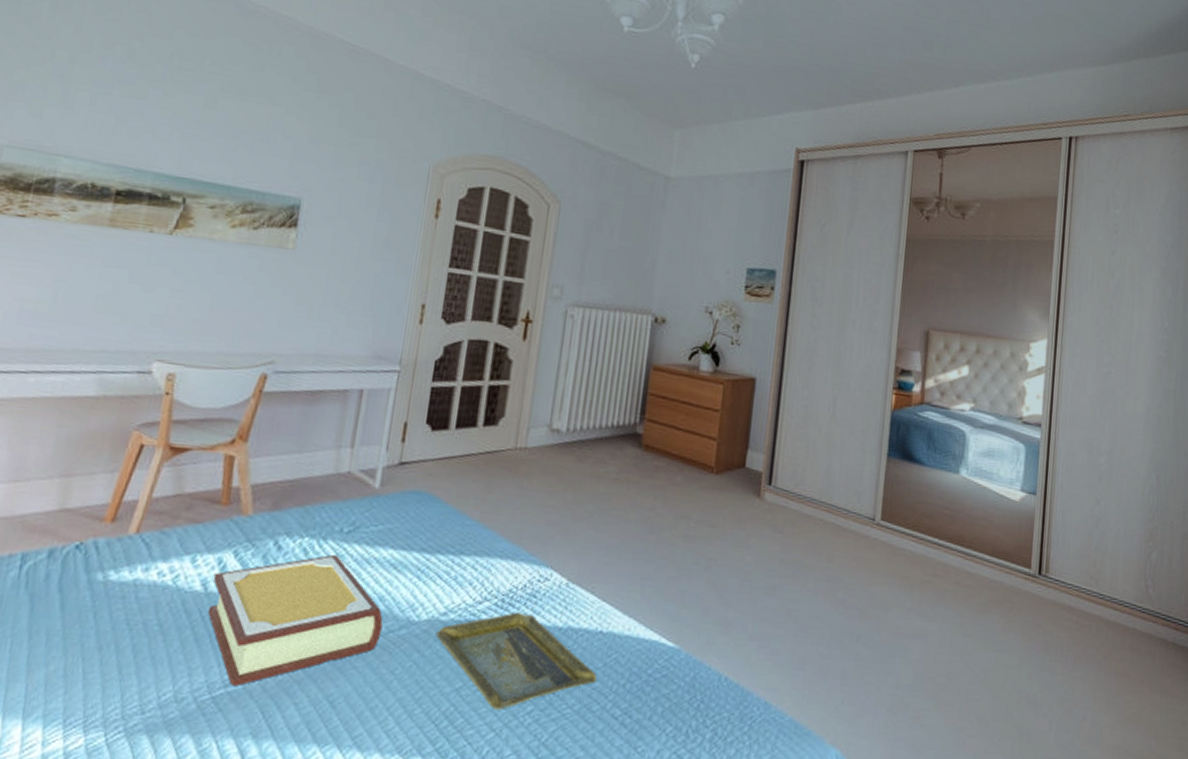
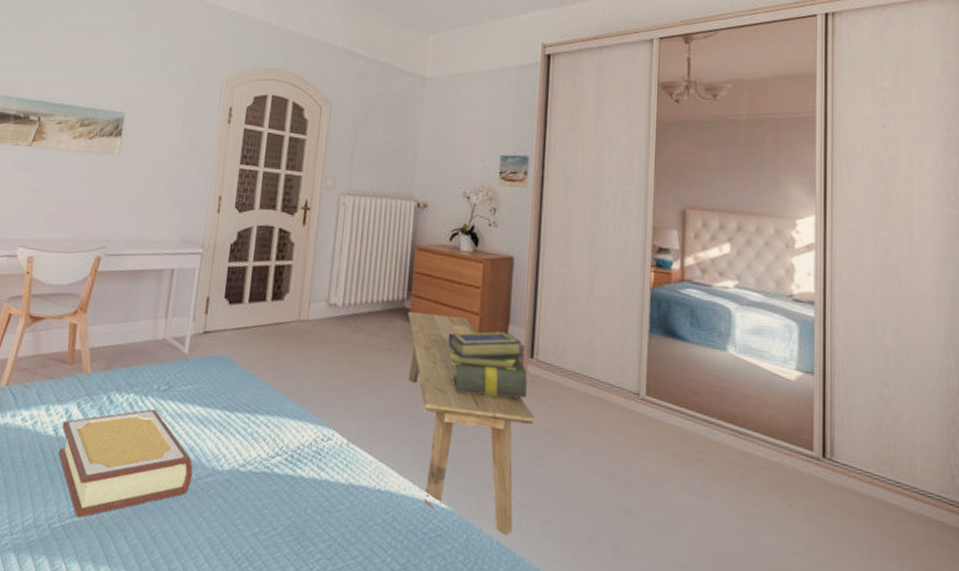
tray: present [436,612,597,710] -> none [236,467,377,556]
bench: none [637,438,770,671] -> present [408,312,535,536]
stack of books: none [682,457,764,528] -> present [448,331,528,398]

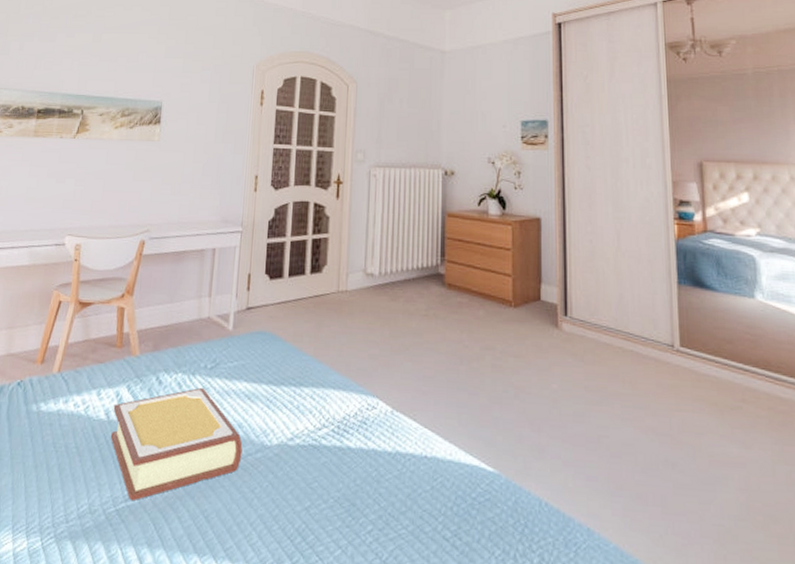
bench: present [408,312,535,536] -> none [443,277,574,497]
stack of books: present [448,331,528,398] -> none [483,291,564,357]

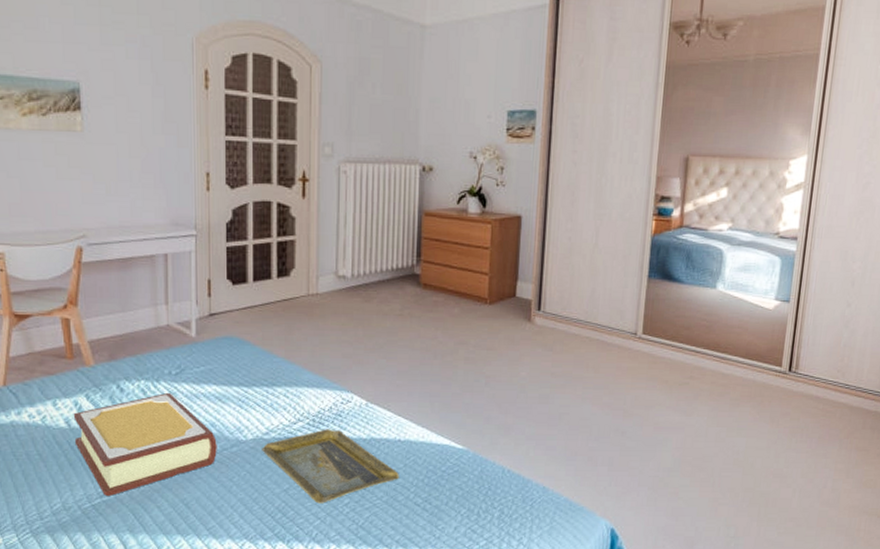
tray: none [286,438,426,529] -> present [262,429,399,504]

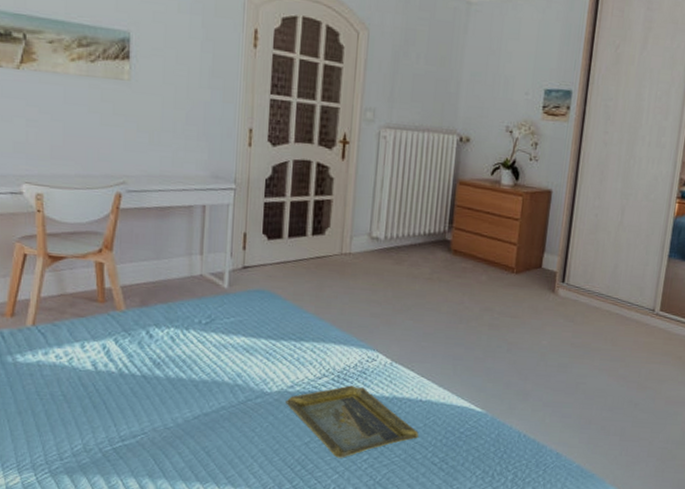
book: present [73,393,217,497] -> none [100,342,242,441]

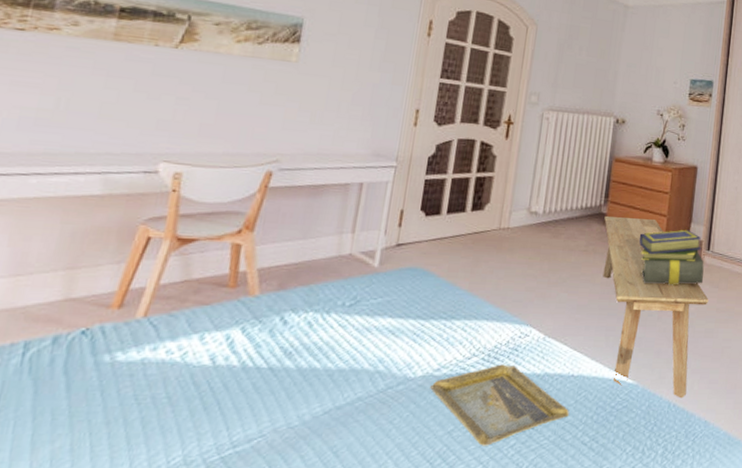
bench: none [448,244,563,430] -> present [602,216,709,399]
stack of books: none [486,259,558,318] -> present [639,229,704,286]

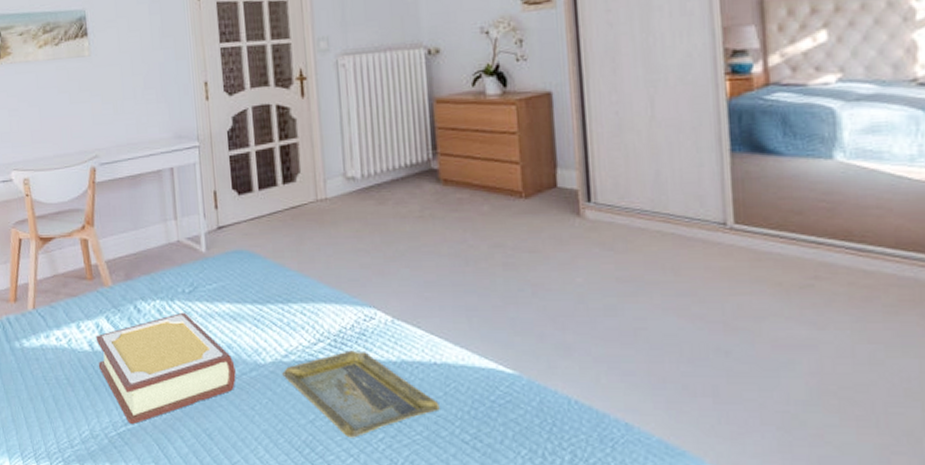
book: none [216,326,383,447] -> present [95,313,236,425]
bench: present [602,216,709,399] -> none [437,170,602,394]
stack of books: present [639,229,704,286] -> none [486,177,589,252]

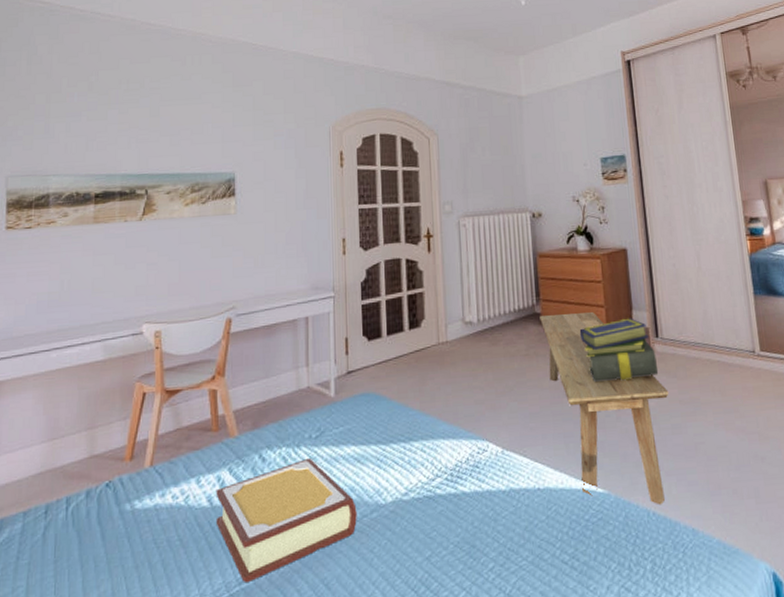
tray: present [282,350,440,438] -> none [402,483,543,571]
bench: none [437,170,602,394] -> present [540,312,669,505]
stack of books: none [486,177,589,252] -> present [579,318,659,383]

